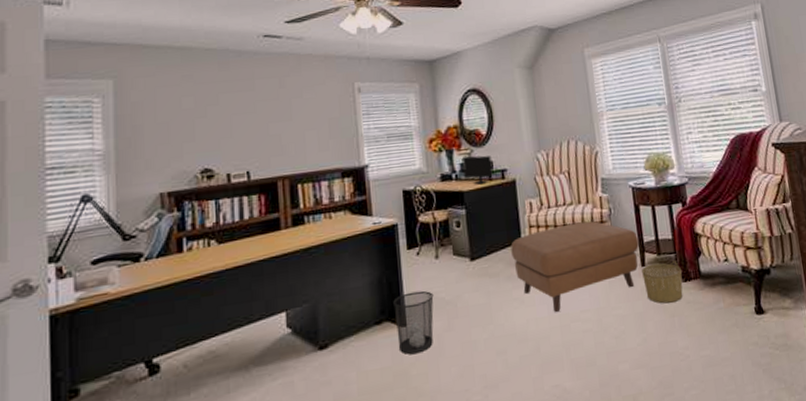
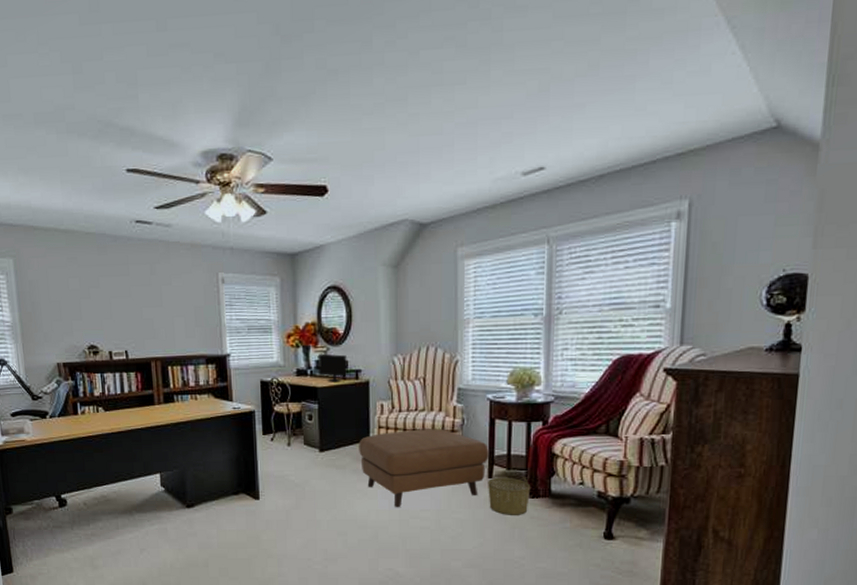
waste bin: present [393,290,434,355] -> none [249,472,285,523]

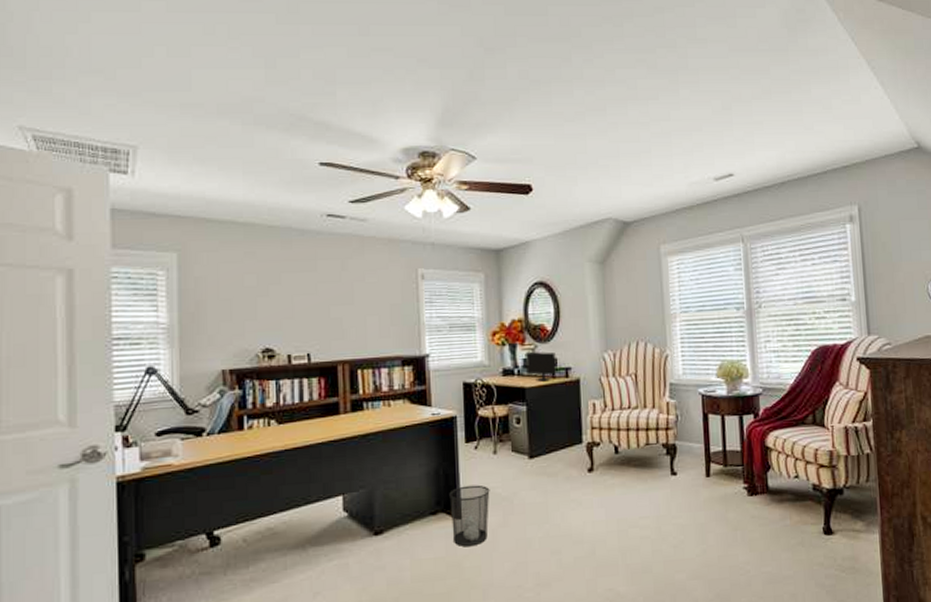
waste bin: none [249,472,285,523] -> present [449,485,490,547]
ottoman: present [359,429,490,508] -> none [571,426,706,517]
basket: present [488,477,531,515] -> none [706,473,749,517]

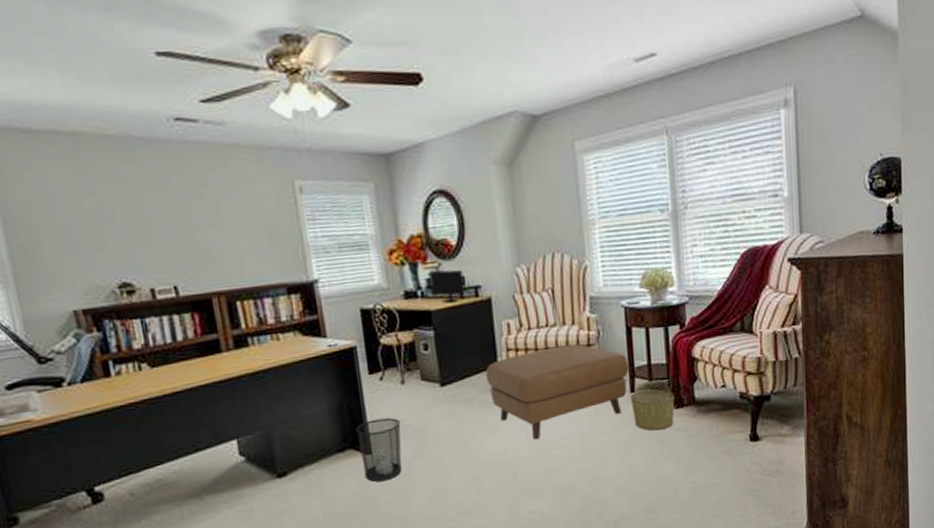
ottoman: none [571,426,706,517] -> present [486,344,630,440]
basket: none [706,473,749,517] -> present [631,386,675,431]

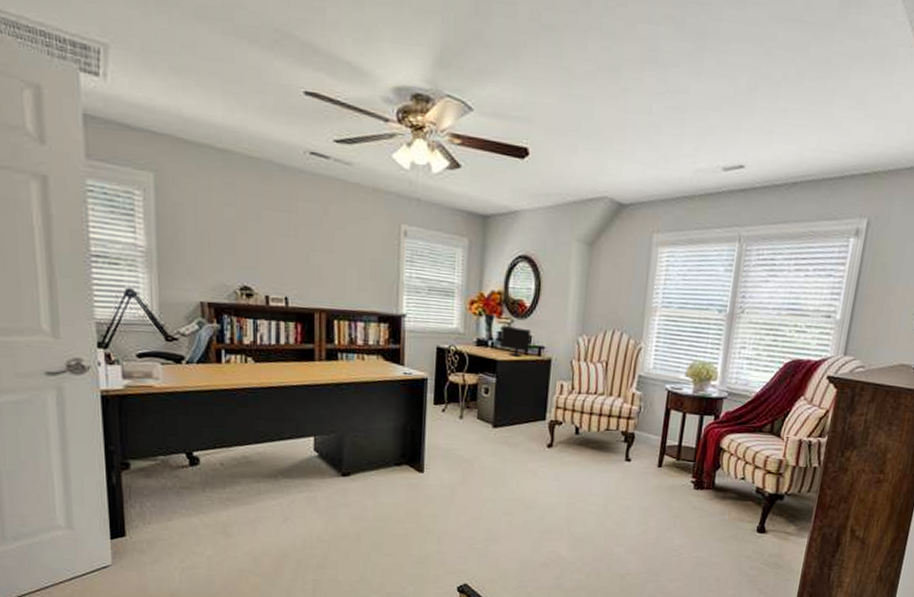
waste bin: present [356,417,402,482] -> none [414,443,453,498]
ottoman: present [486,344,630,440] -> none [533,413,662,491]
basket: present [631,386,675,431] -> none [656,467,697,505]

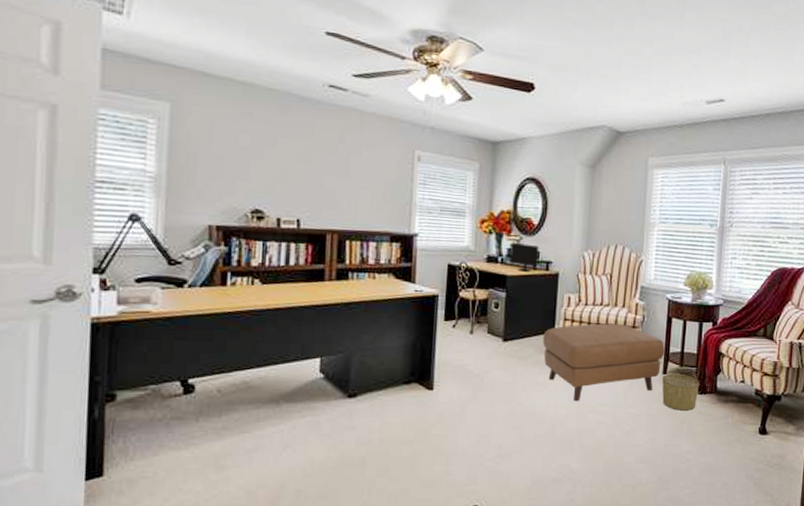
ottoman: none [533,413,662,491] -> present [543,323,666,402]
basket: none [656,467,697,505] -> present [662,373,700,411]

